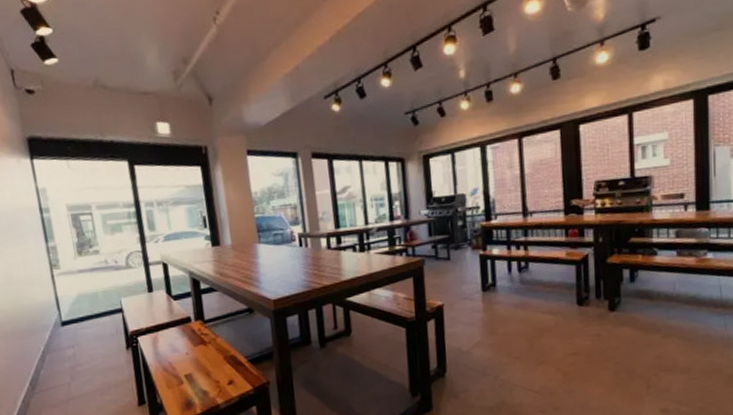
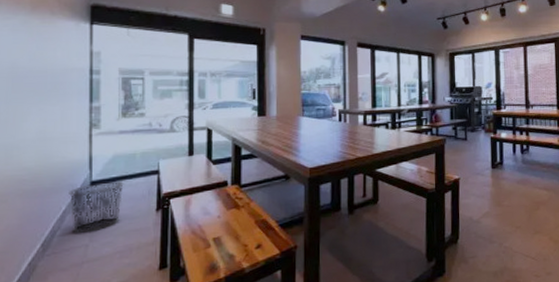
waste bin: none [43,321,95,372] -> present [69,181,124,233]

